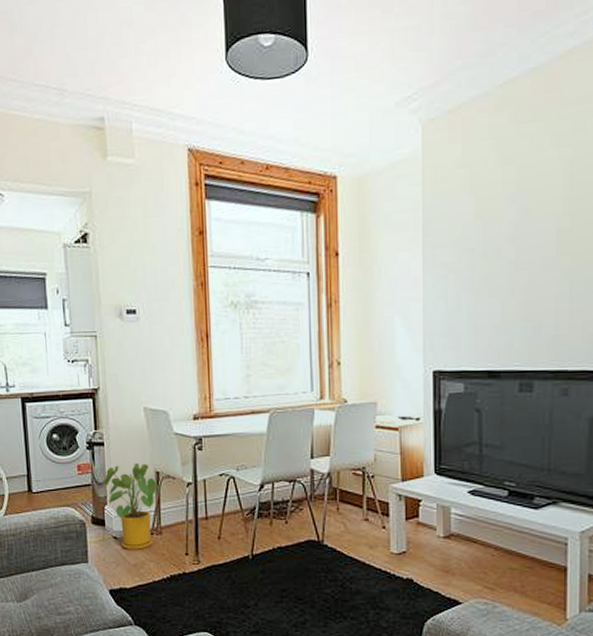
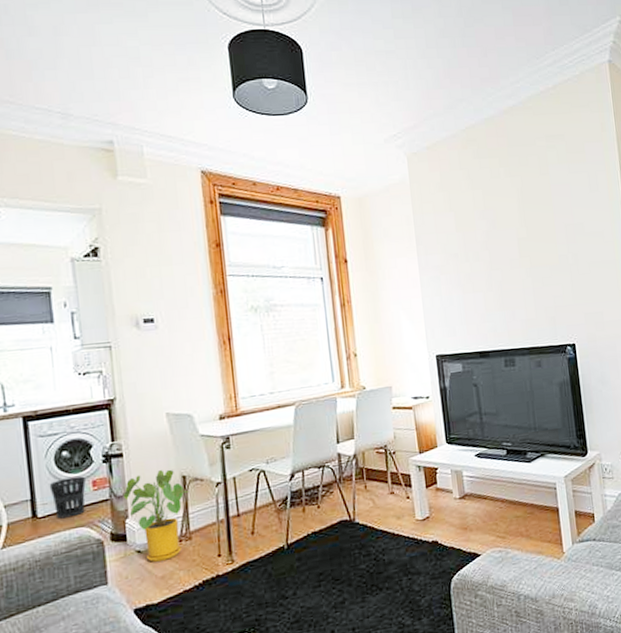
wastebasket: none [42,460,72,496] -> present [49,476,86,519]

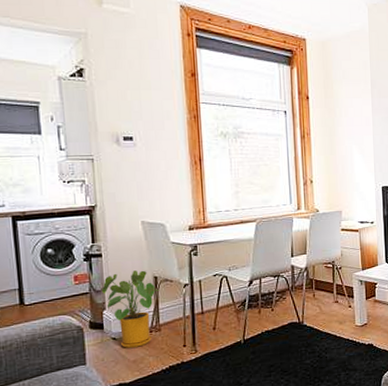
wastebasket: present [49,476,86,519] -> none [35,271,68,307]

